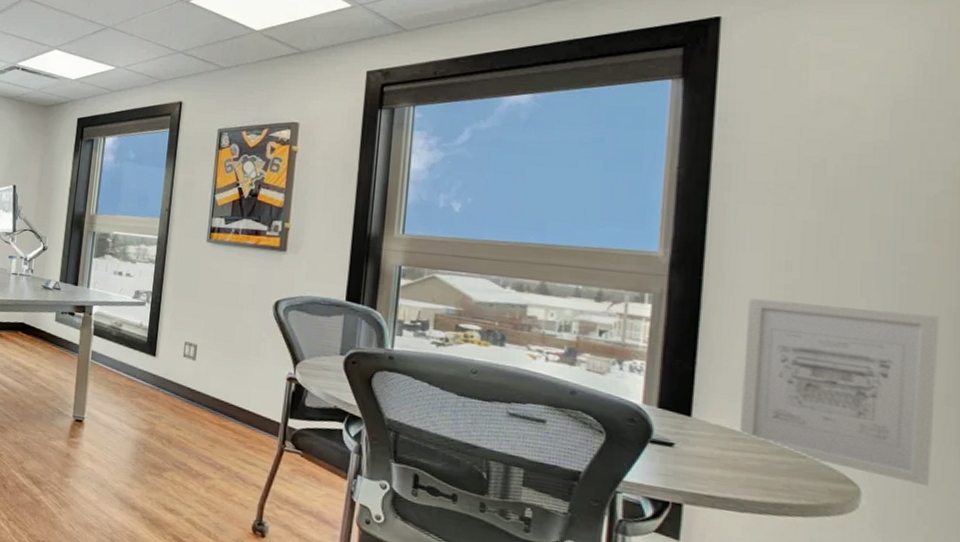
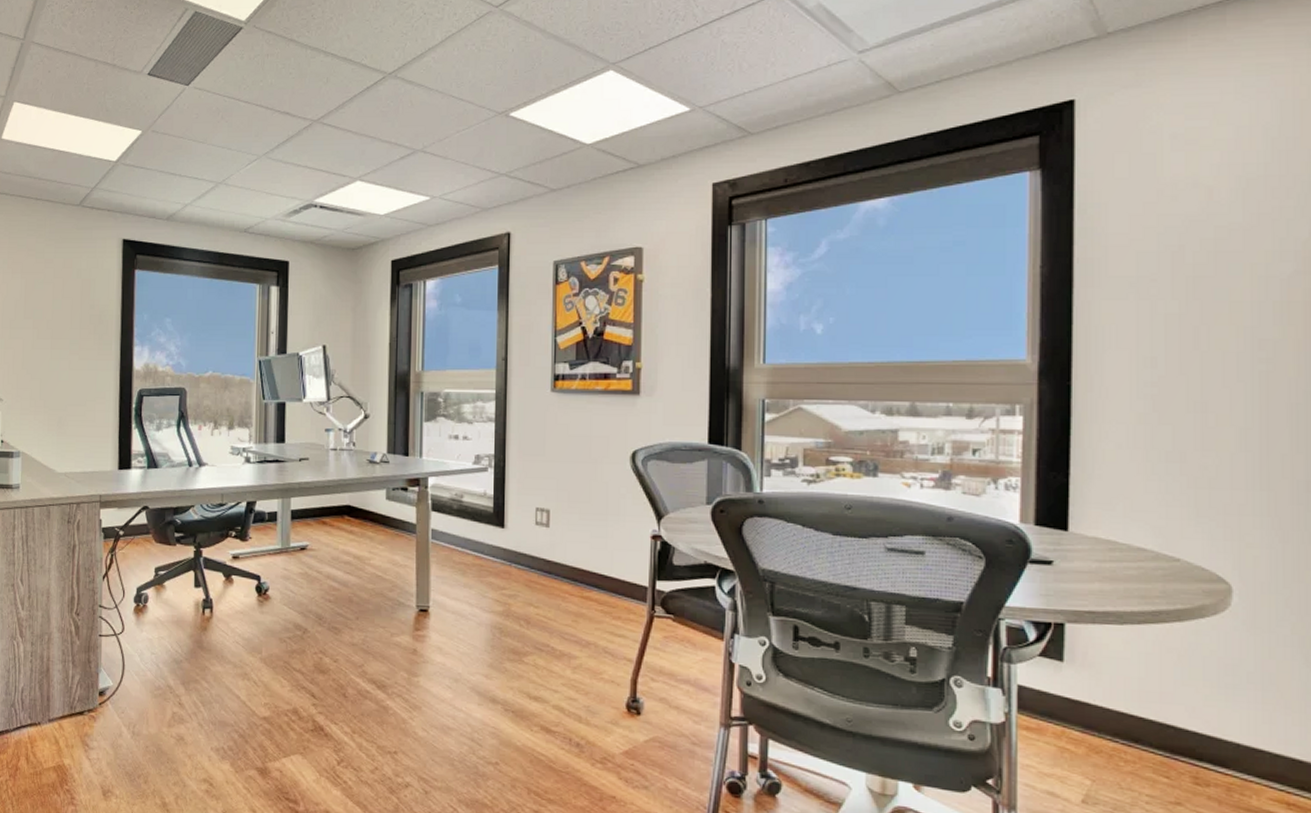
wall art: present [740,297,940,487] -> none [1116,399,1298,576]

